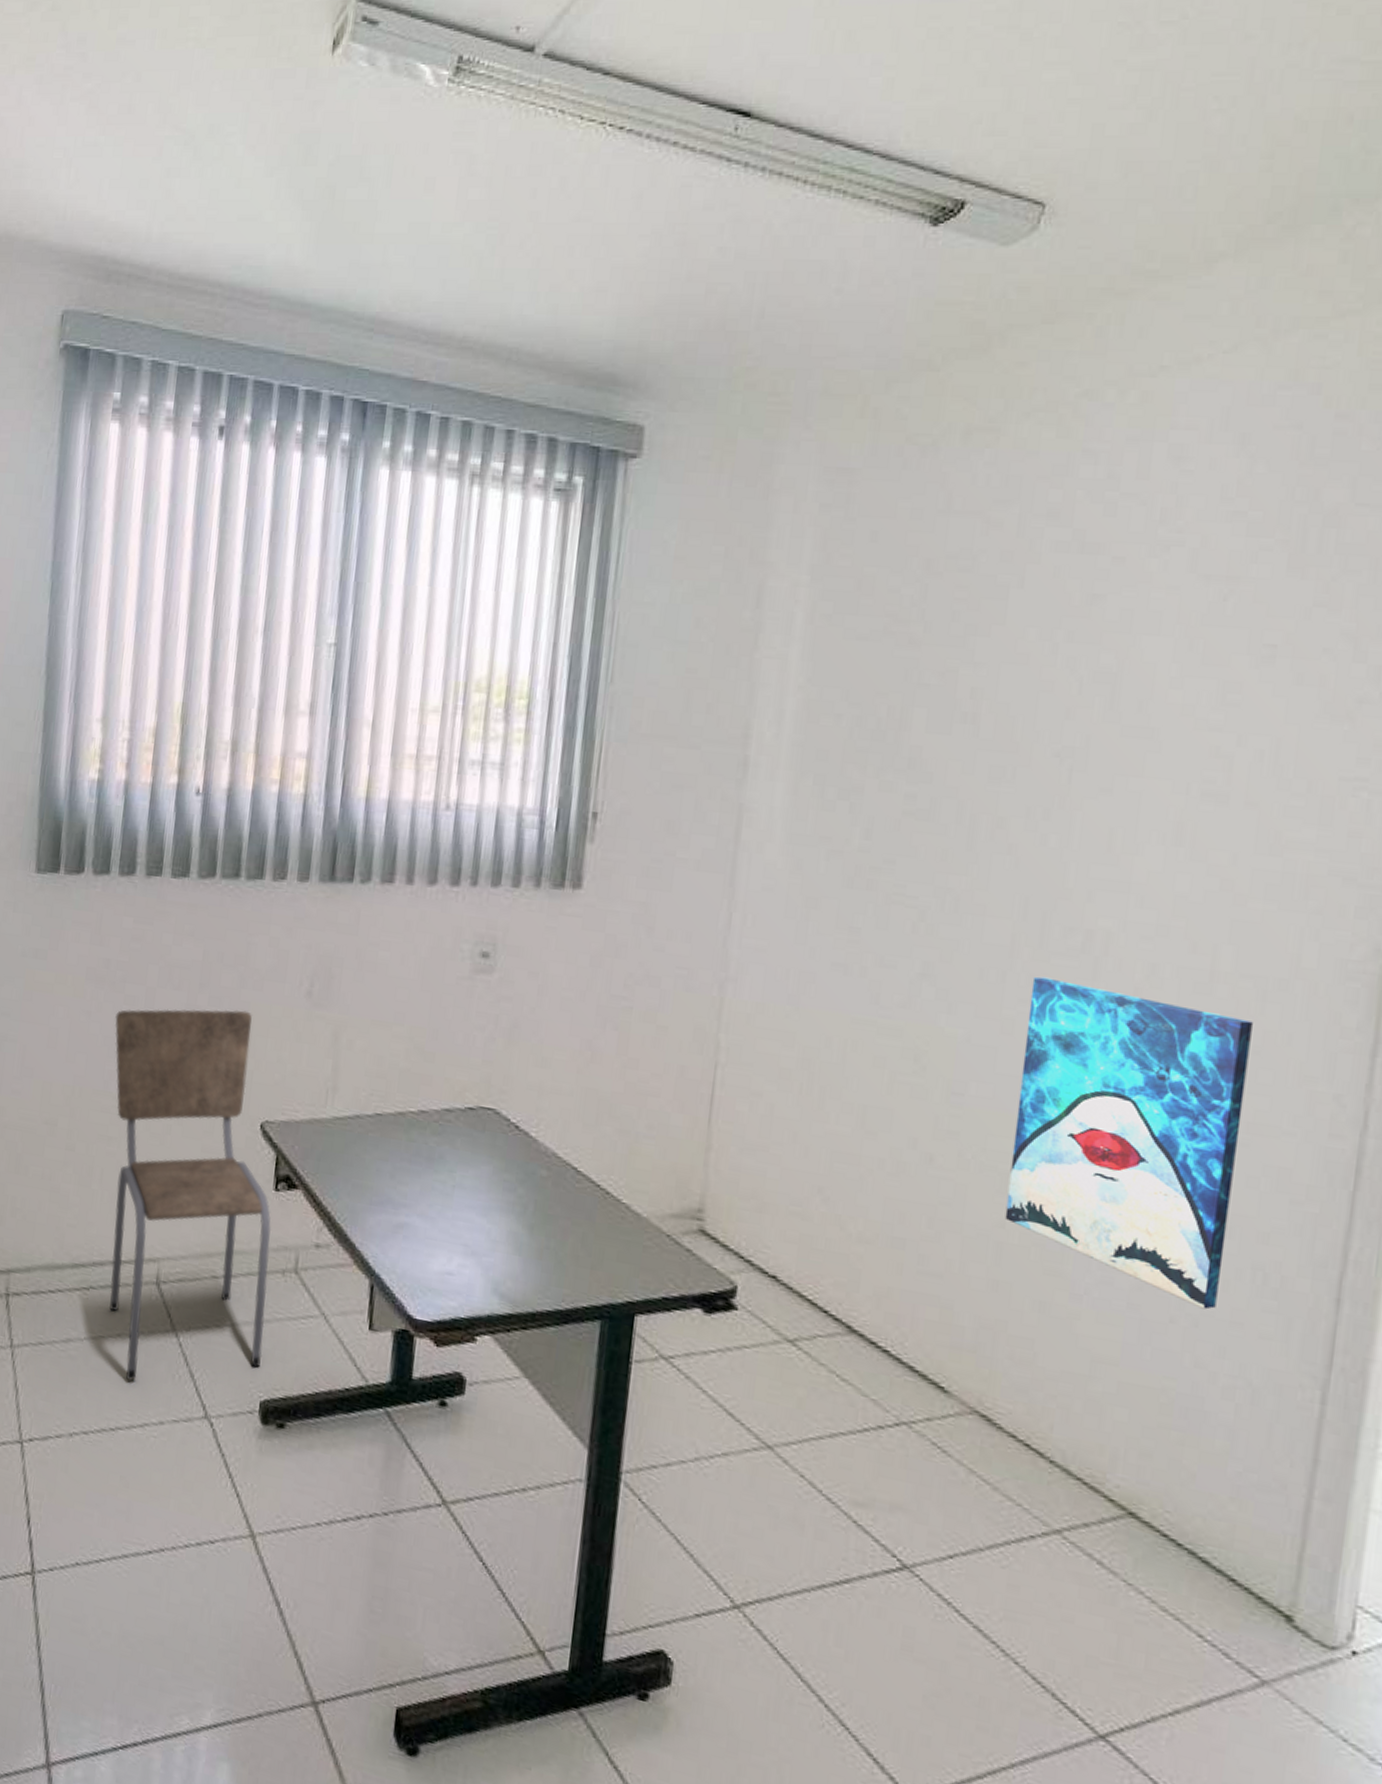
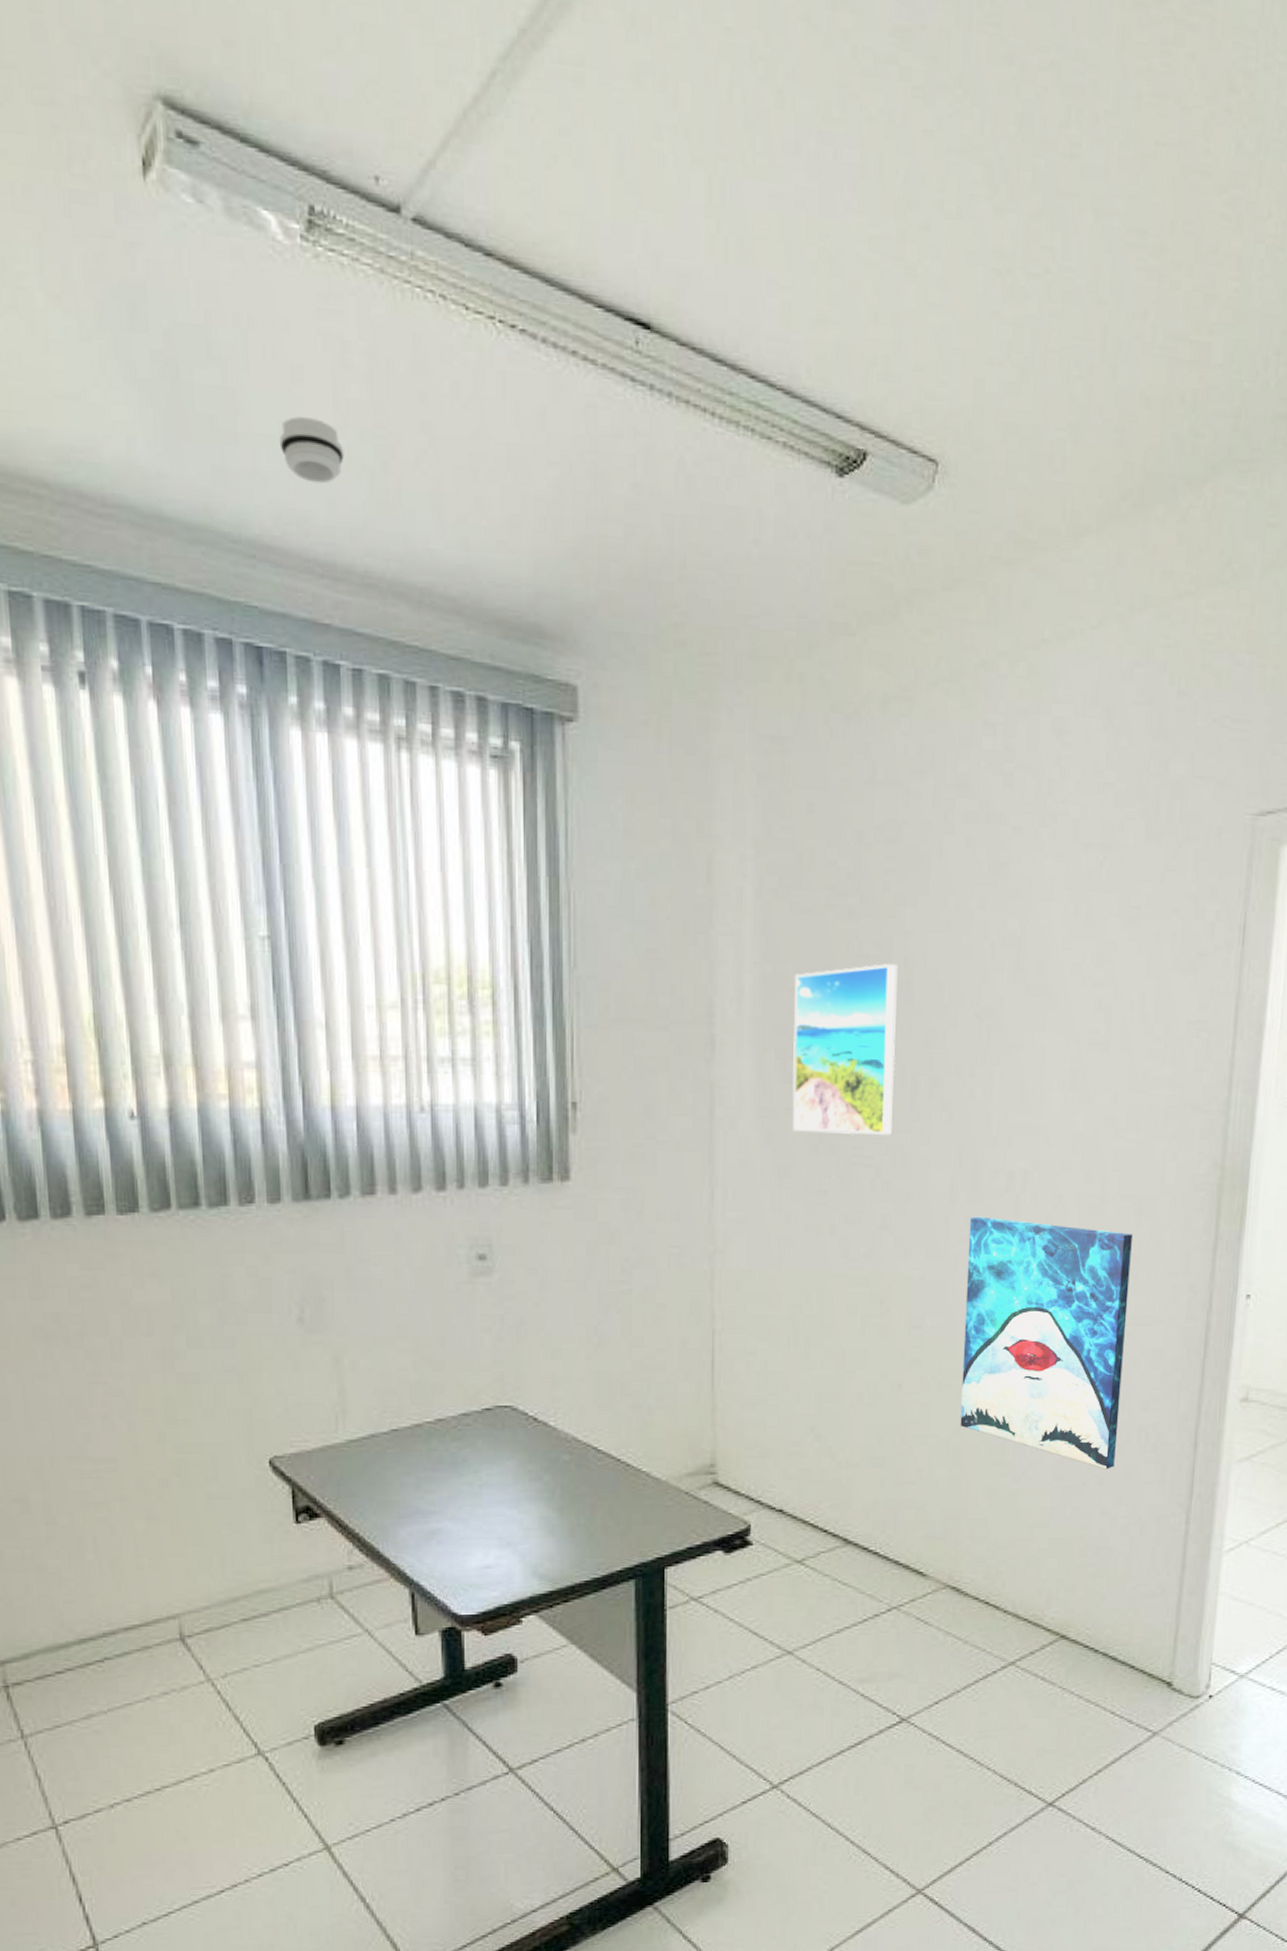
dining chair: present [108,1009,272,1381] -> none [78,1347,310,1740]
smoke detector: none [406,218,460,269] -> present [279,417,344,484]
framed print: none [826,694,963,875] -> present [792,964,898,1135]

